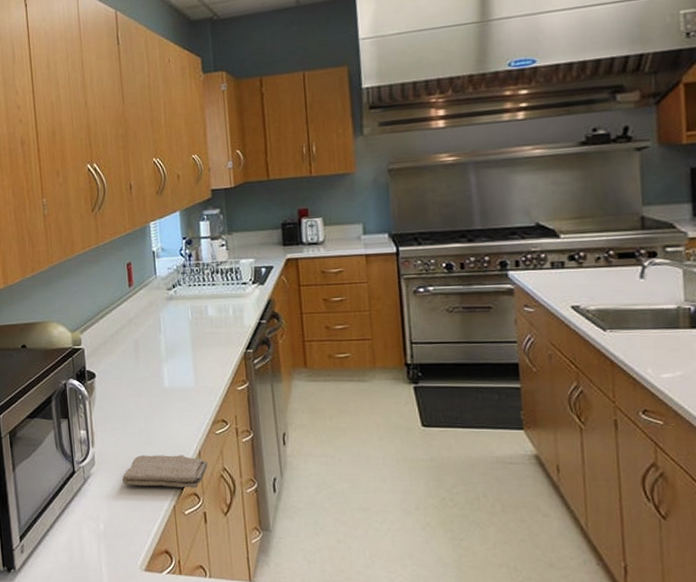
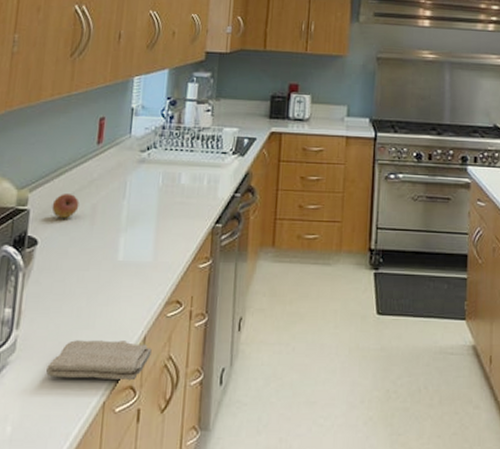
fruit: none [101,332,124,354] -> present [52,194,80,218]

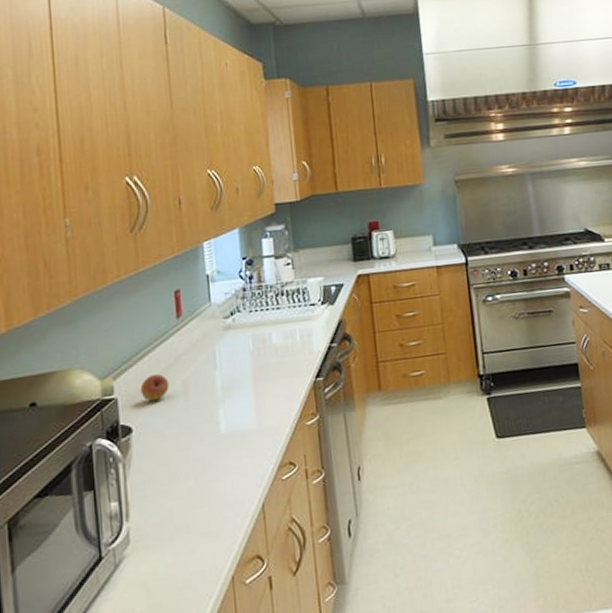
washcloth: present [46,340,152,381] -> none [166,511,273,562]

